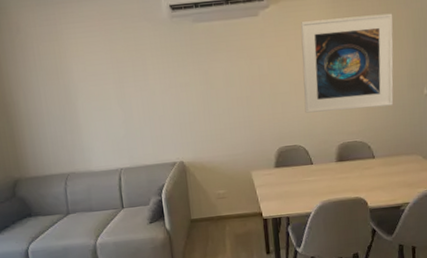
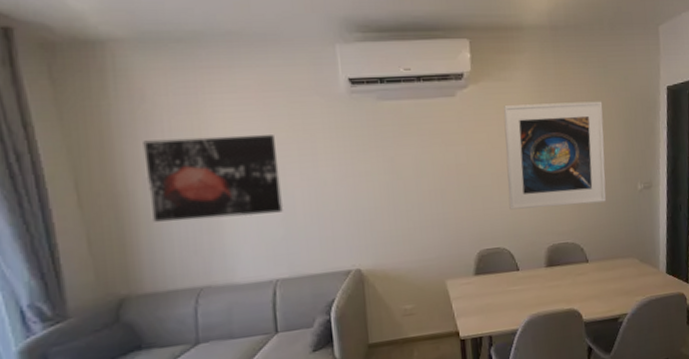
wall art: none [21,55,123,125] -> present [143,134,283,222]

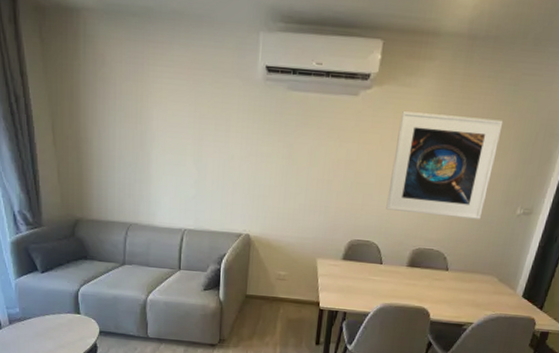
wall art: present [143,134,283,222] -> none [100,99,199,176]

